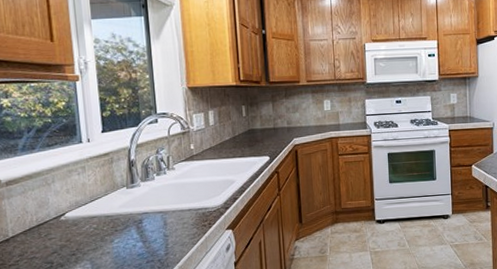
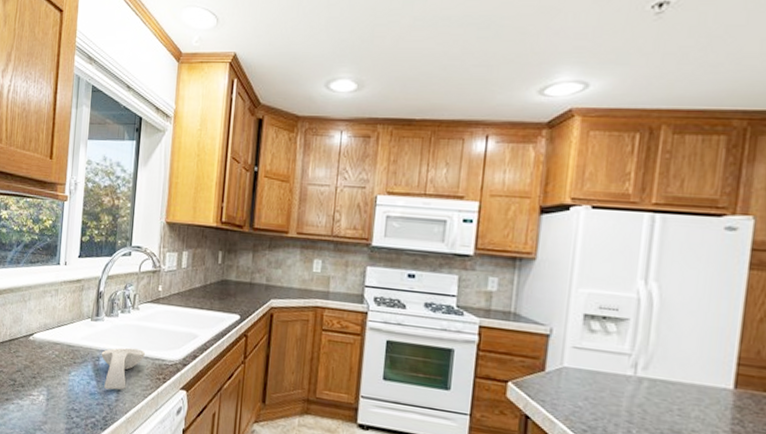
spoon rest: none [143,204,187,247] -> present [101,347,145,390]

